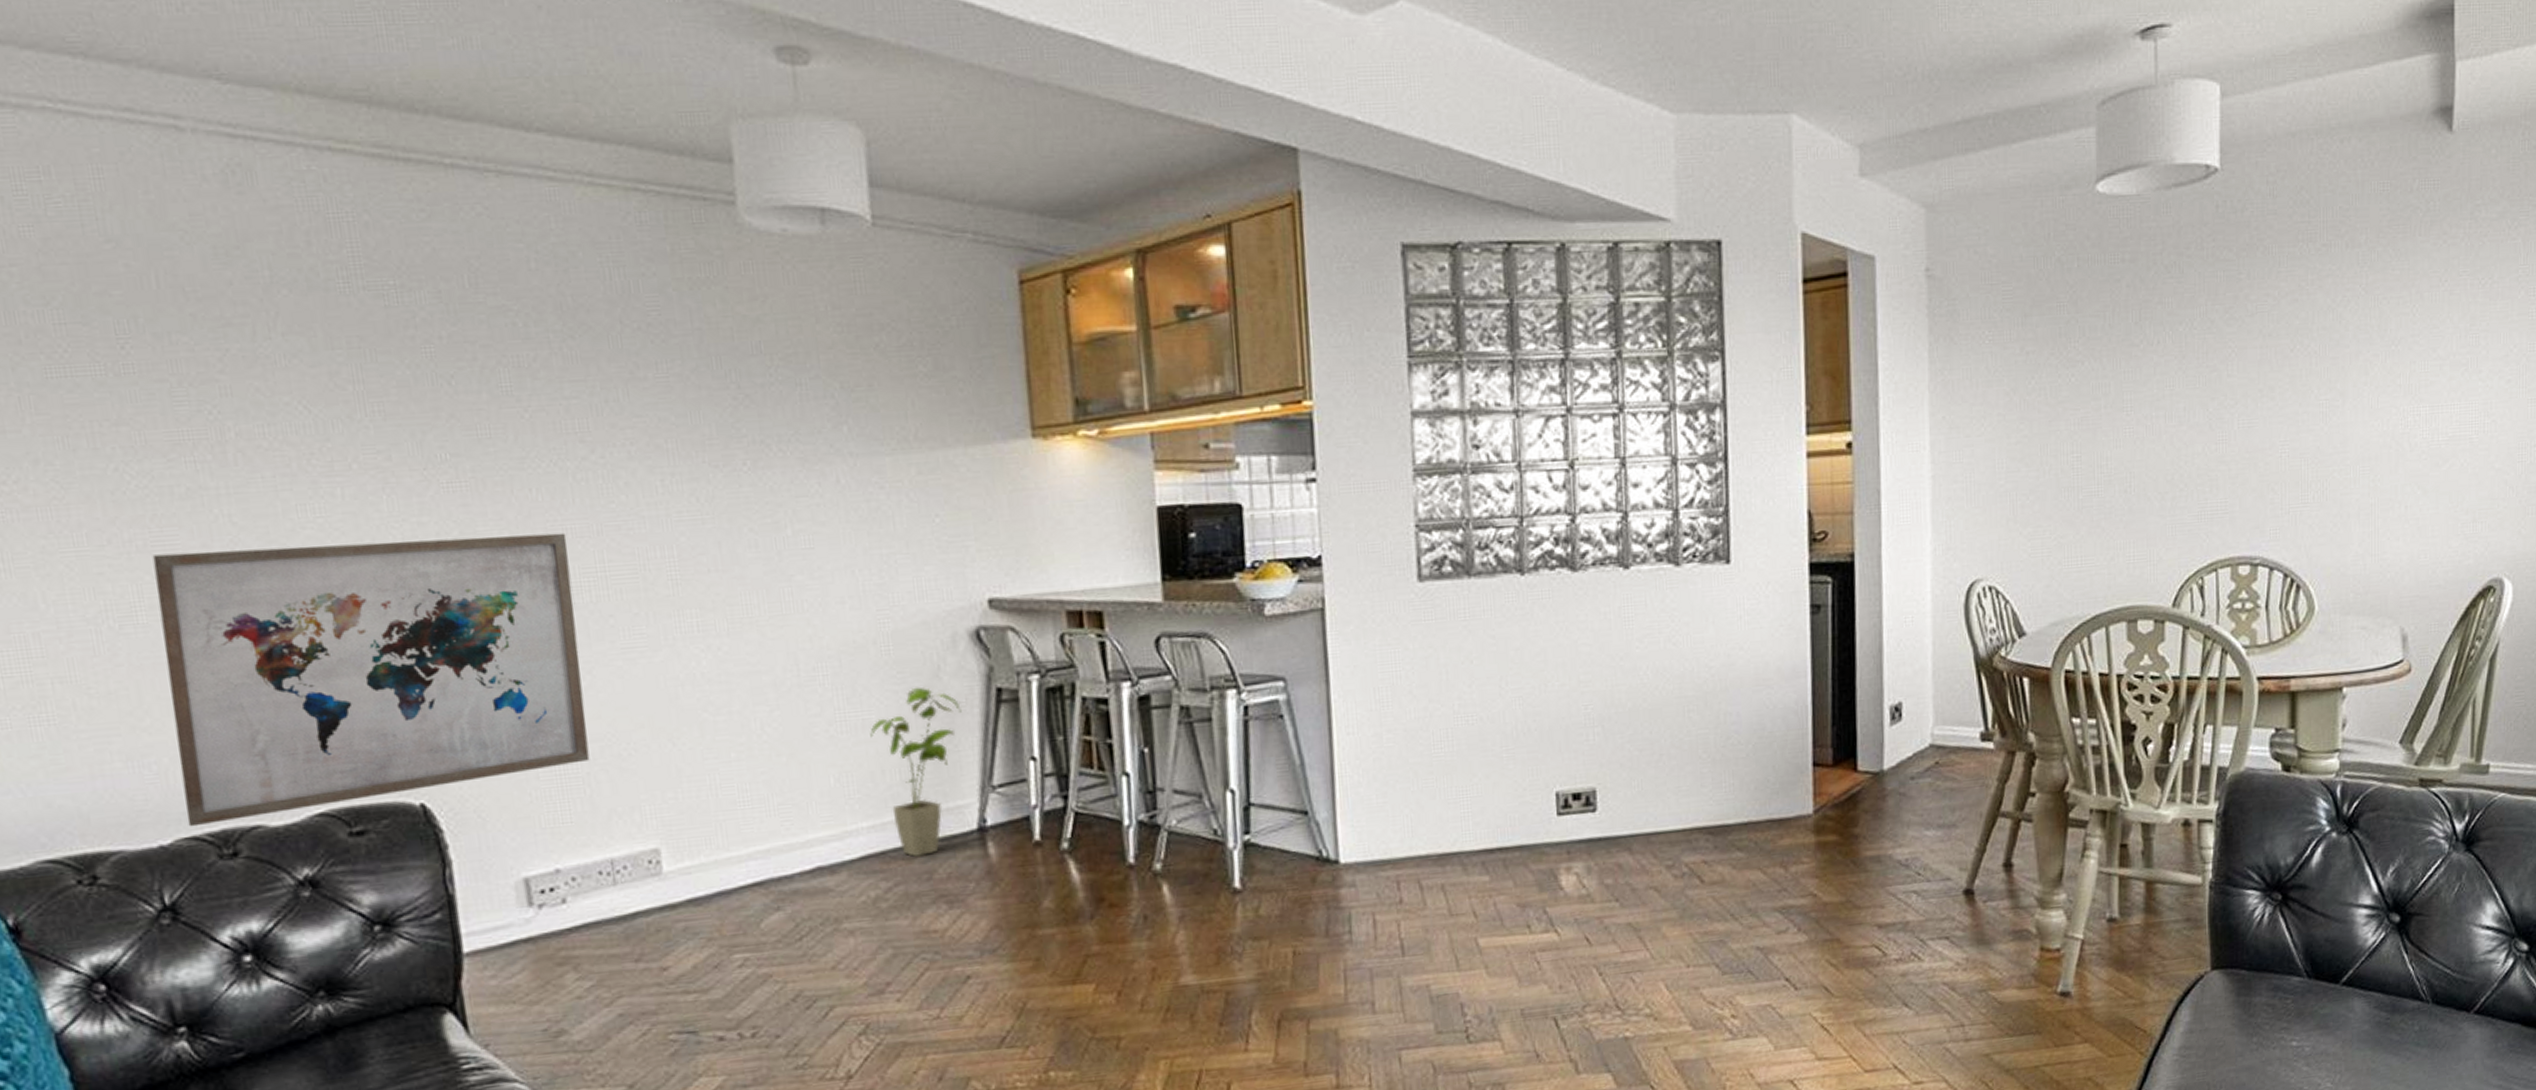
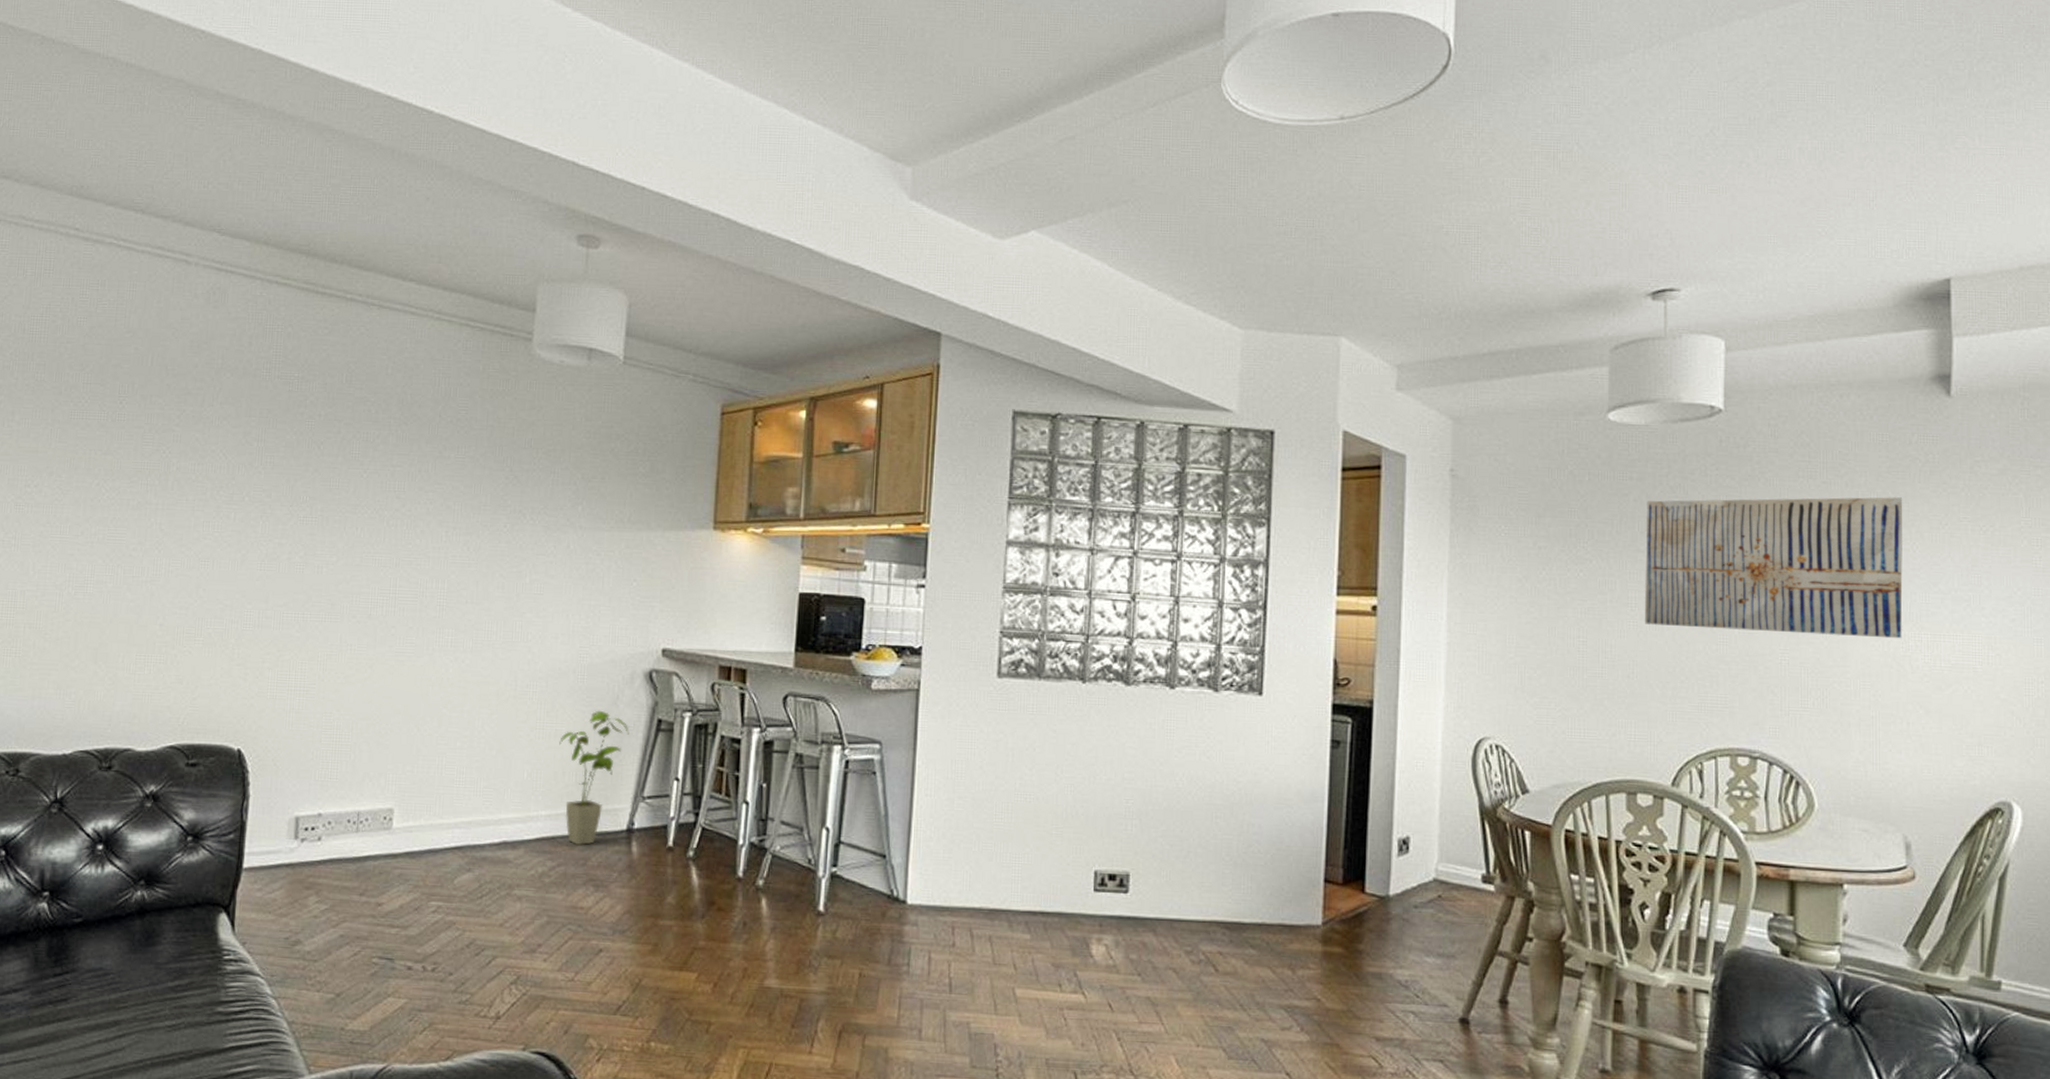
wall art: present [152,533,590,827] -> none [85,546,375,743]
wall art: none [2140,254,2404,430] -> present [1645,497,1903,639]

